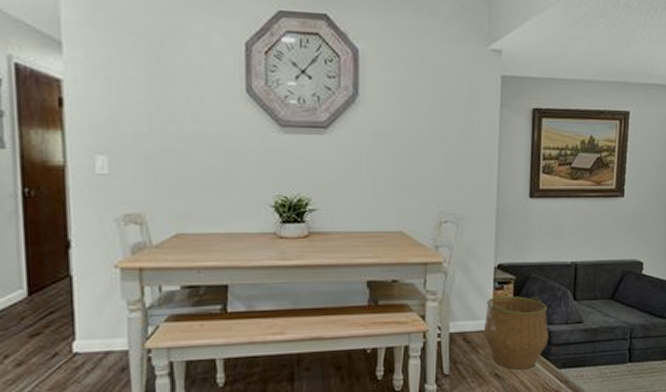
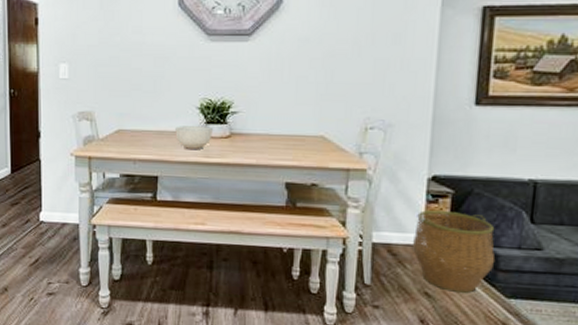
bowl: none [247,226,289,252] -> present [175,126,213,149]

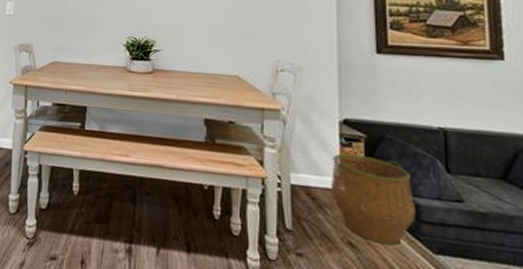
bowl: present [175,126,213,149] -> none [103,60,137,83]

